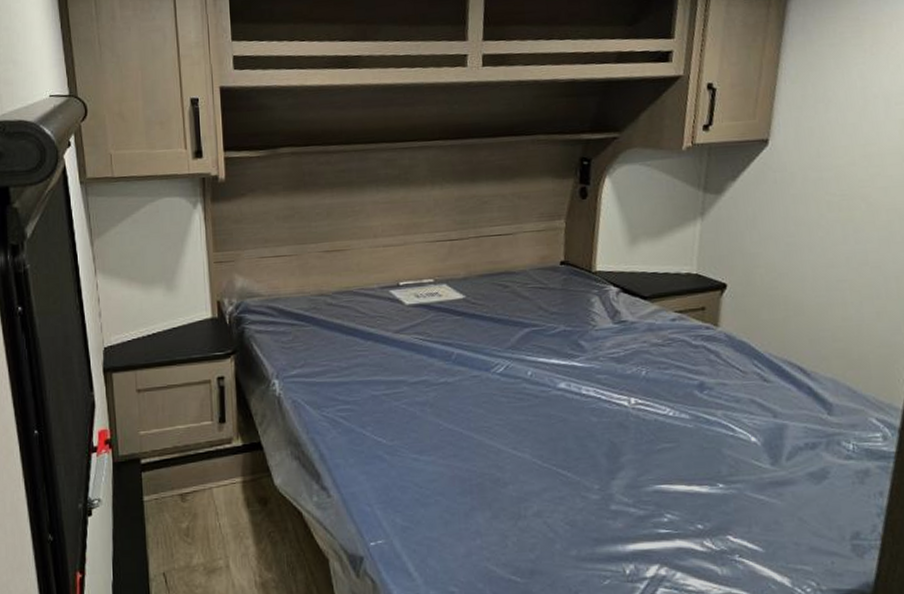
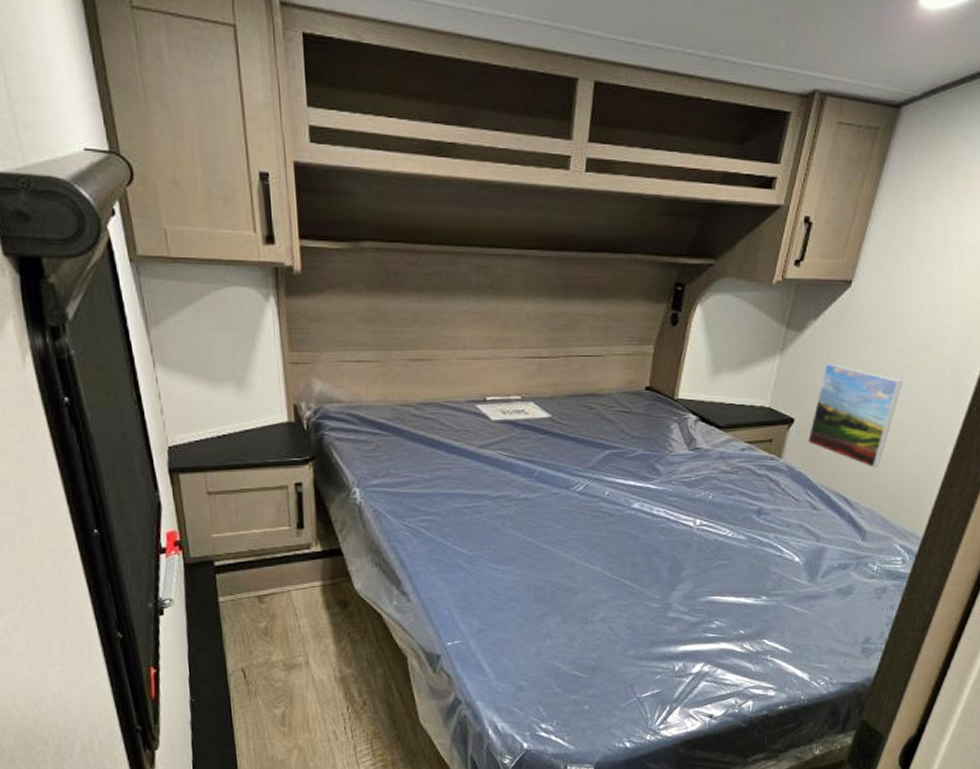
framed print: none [744,224,845,332] -> present [807,364,903,468]

